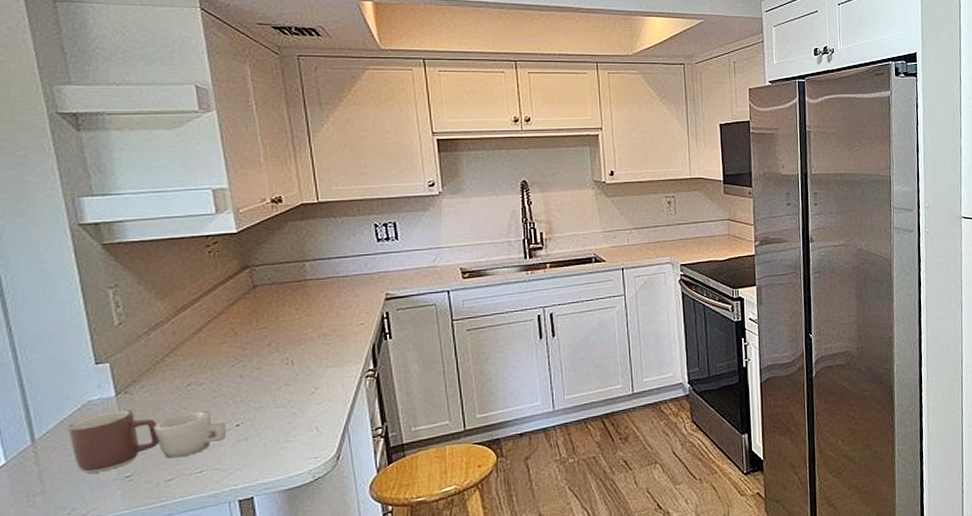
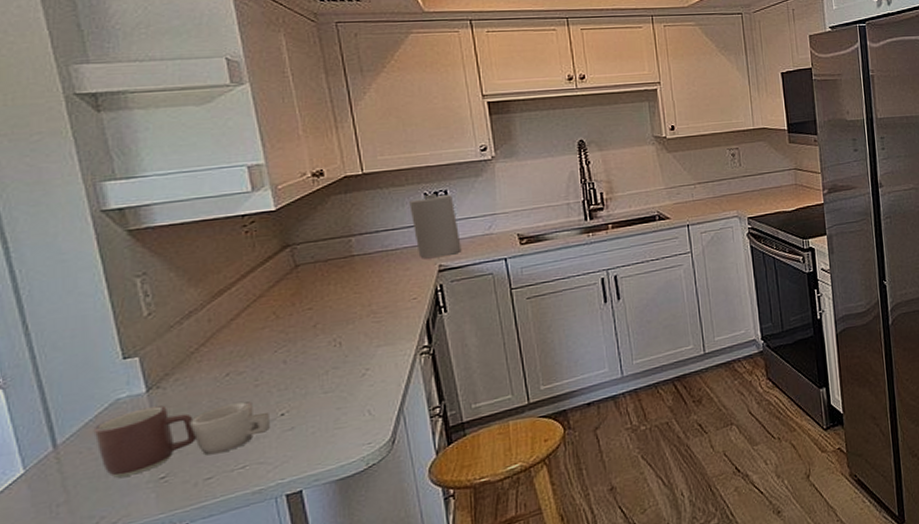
paper towel holder: none [360,225,408,287] -> present [409,193,462,259]

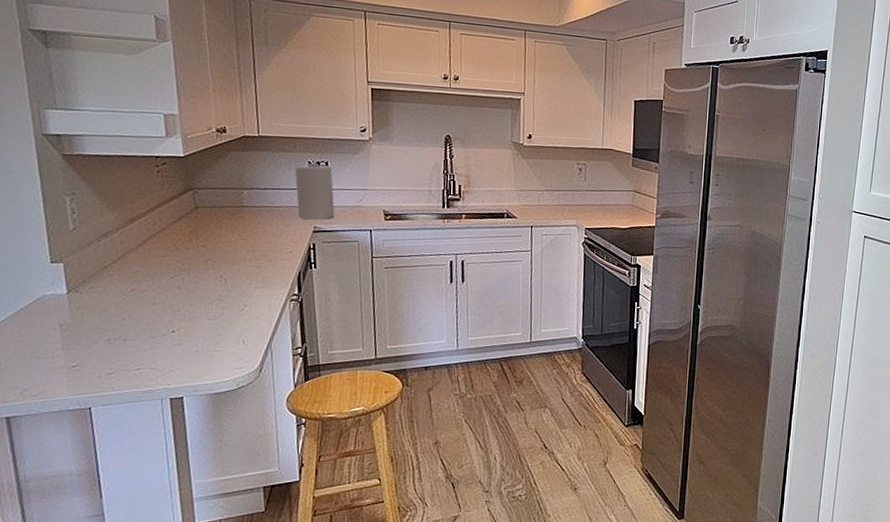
mug: present [93,405,196,478] -> none [23,306,103,360]
cup: present [188,401,270,456] -> none [98,314,163,355]

